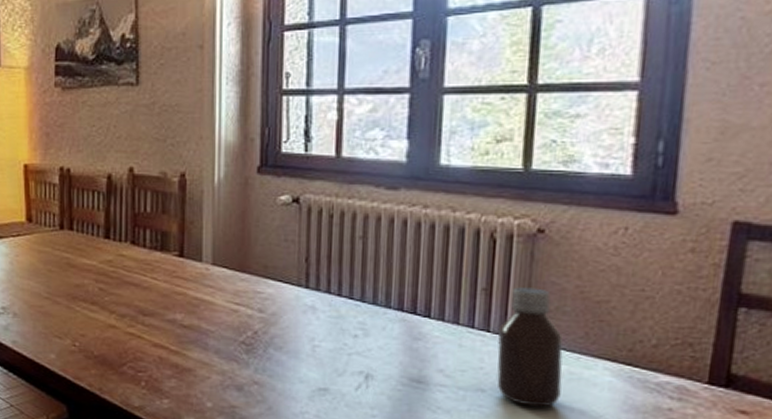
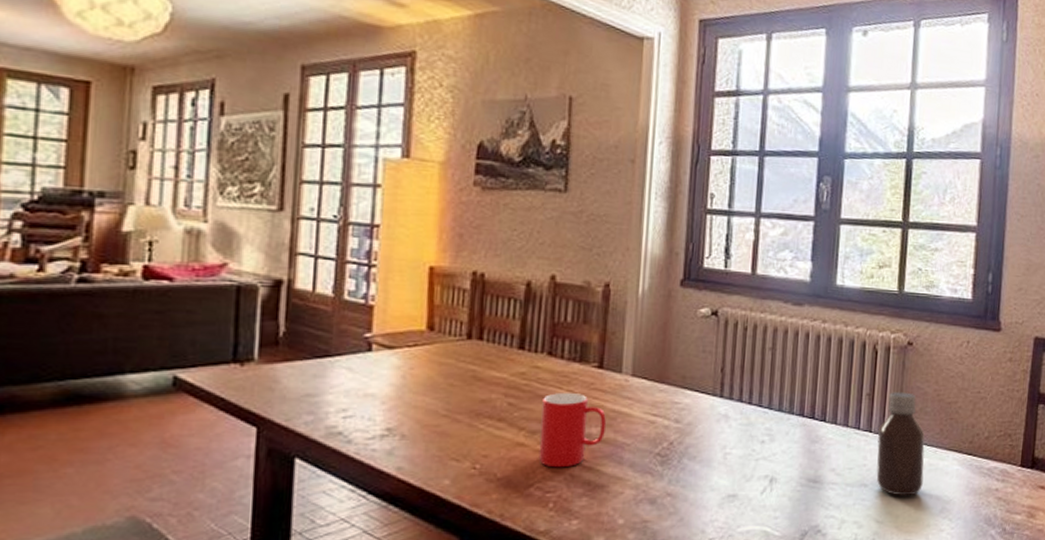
cup: none [129,279,190,350] -> present [538,392,607,468]

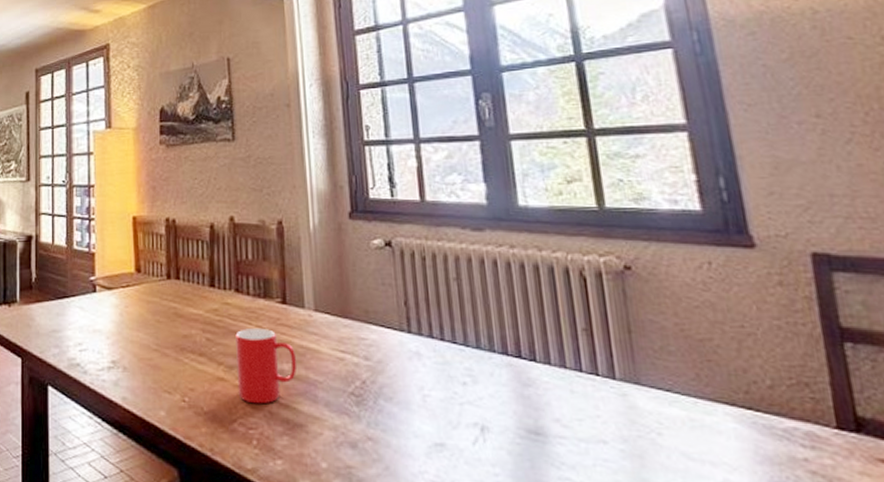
bottle: present [876,392,925,496] -> none [607,326,687,460]

